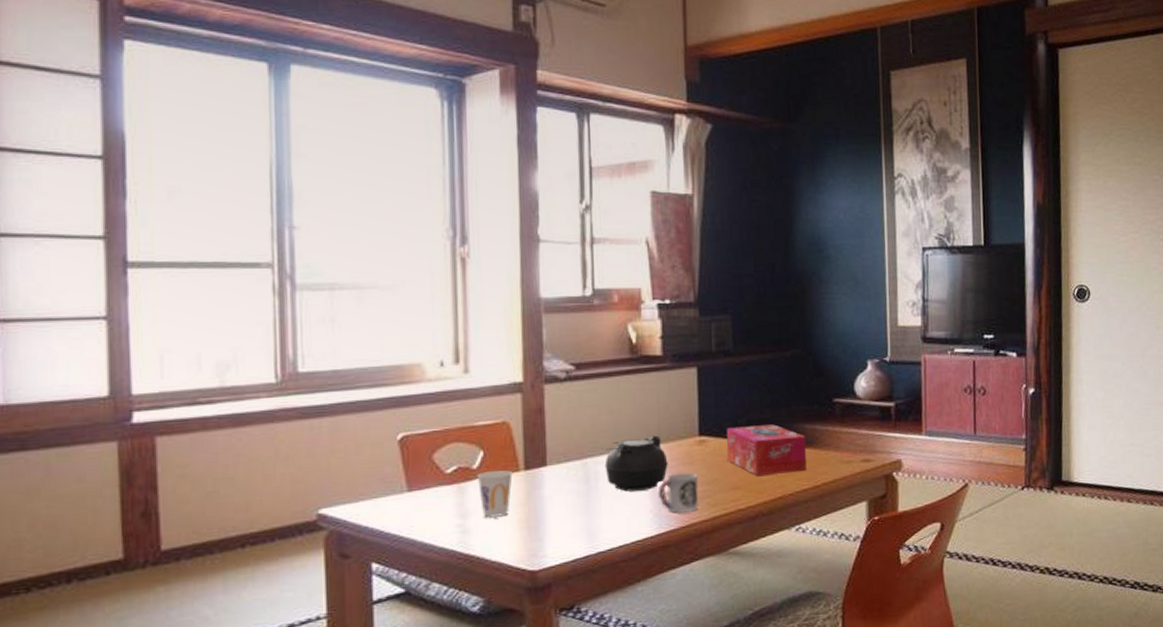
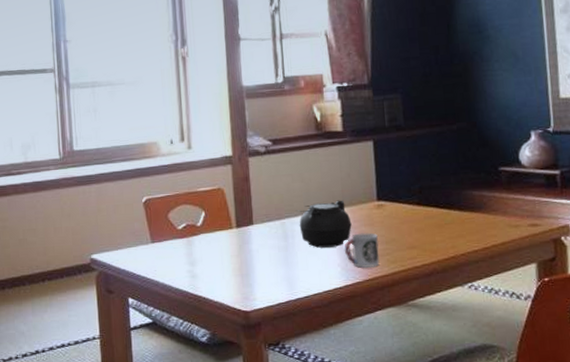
cup: present [476,470,513,518] -> none [200,228,228,266]
tissue box: present [726,424,807,476] -> none [401,191,476,237]

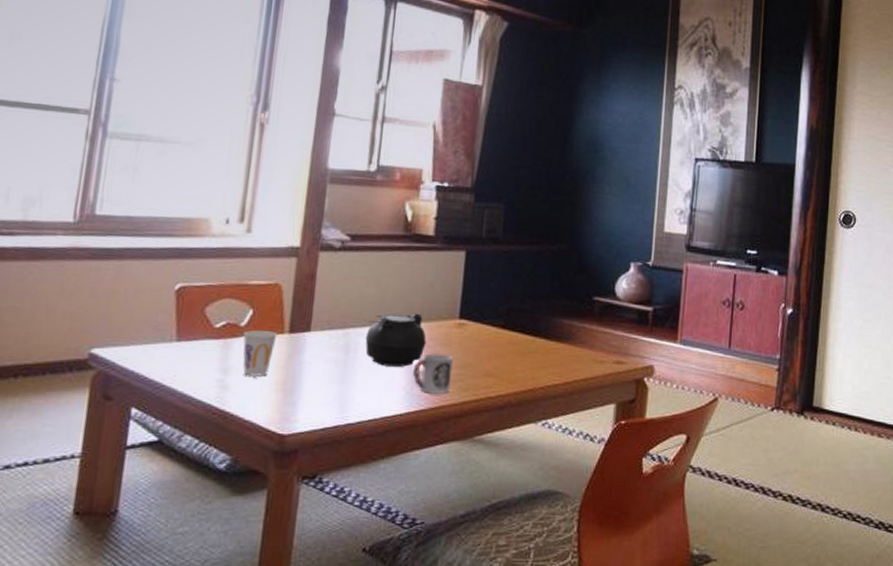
cup: none [200,228,228,266] -> present [242,330,278,377]

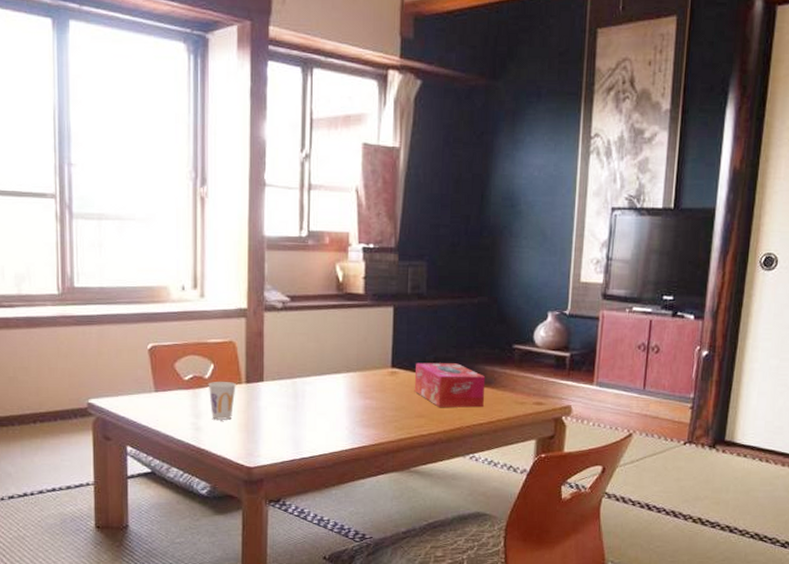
teapot: present [364,313,426,367] -> none [308,364,364,410]
cup: present [412,353,453,394] -> none [353,398,388,433]
tissue box: none [483,314,563,366] -> present [414,362,486,408]

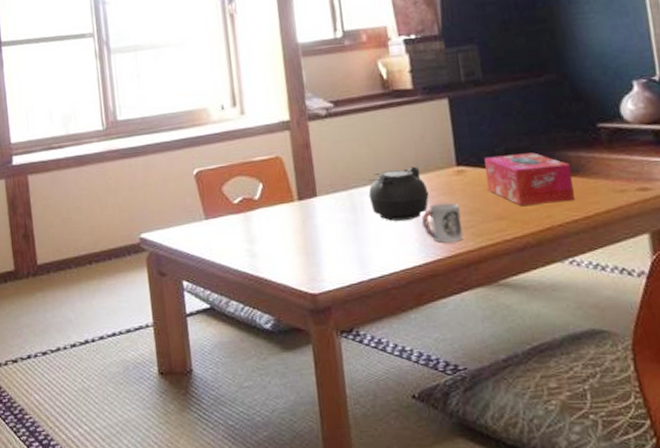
cup: present [208,382,236,420] -> none [258,201,289,244]
teapot: none [308,364,364,410] -> present [364,166,429,221]
cup: none [353,398,388,433] -> present [421,202,464,243]

